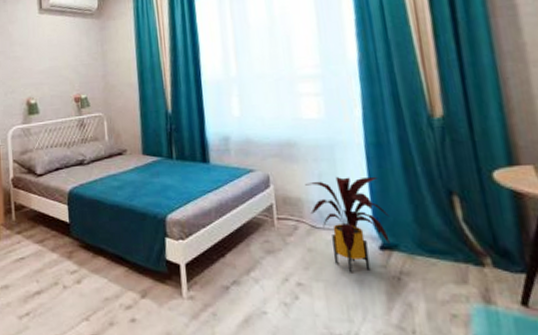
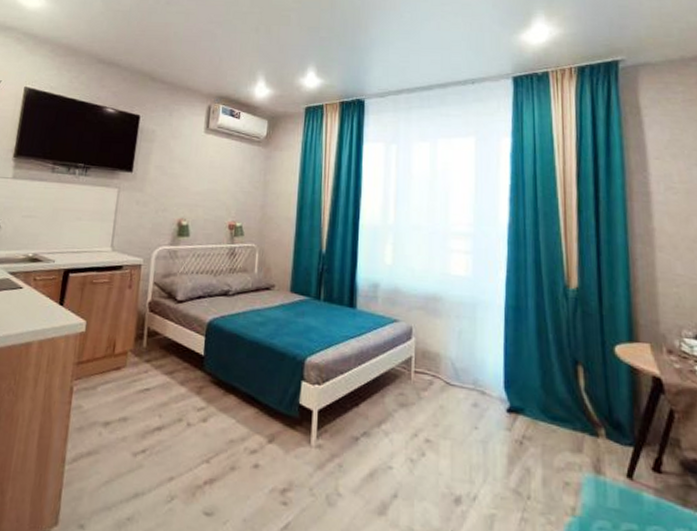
house plant: present [305,176,390,273] -> none [445,336,519,434]

